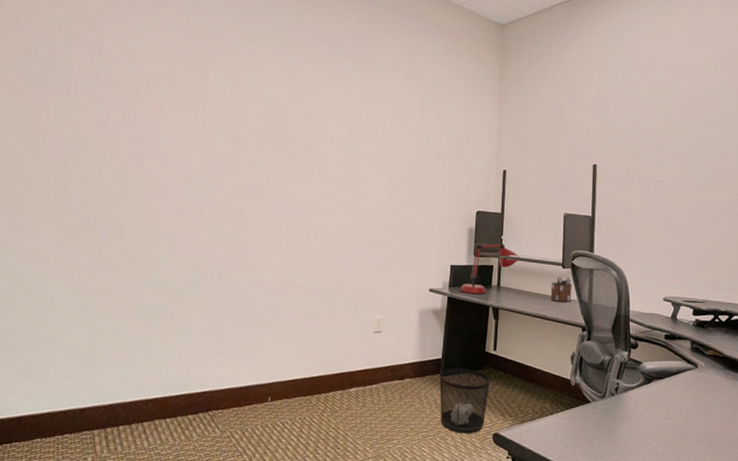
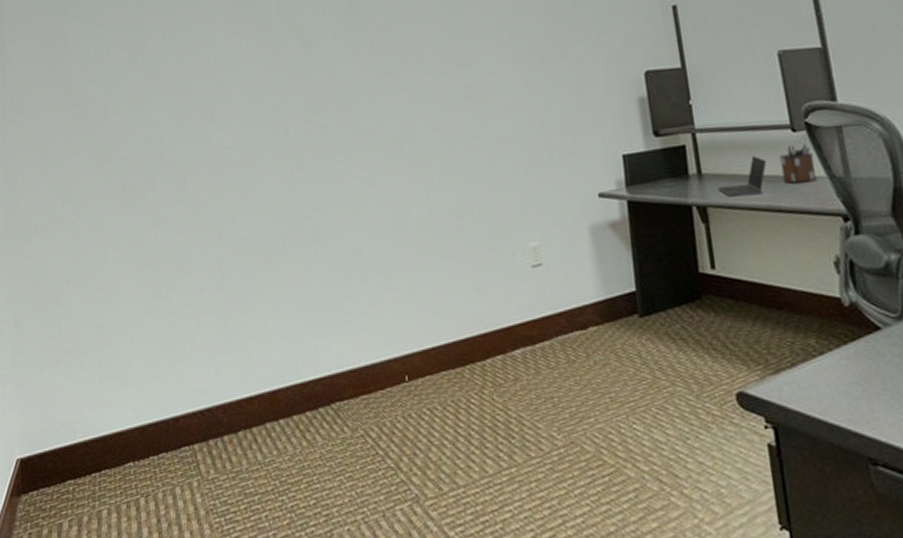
waste bin: present [439,368,490,434] -> none [637,301,719,398]
desk lamp: present [459,242,520,295] -> none [642,110,723,192]
laptop computer: none [508,280,543,306] -> present [718,156,767,197]

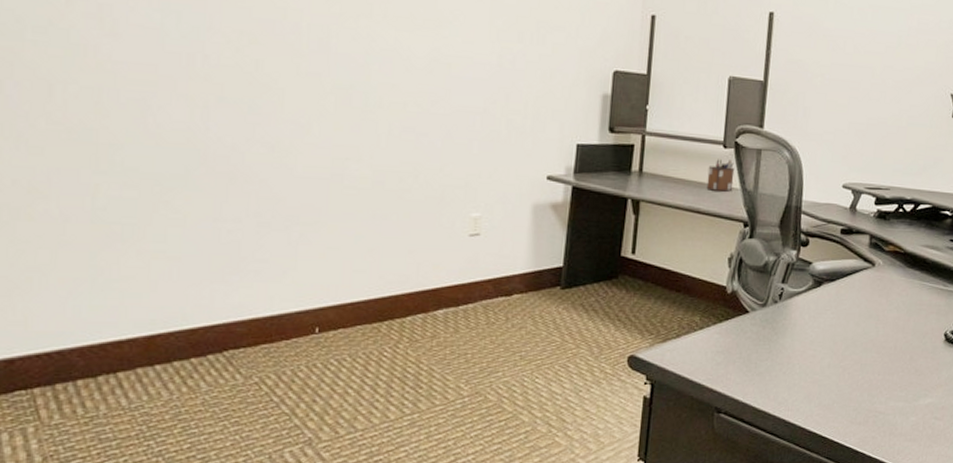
laptop computer: present [718,156,767,197] -> none [653,163,698,197]

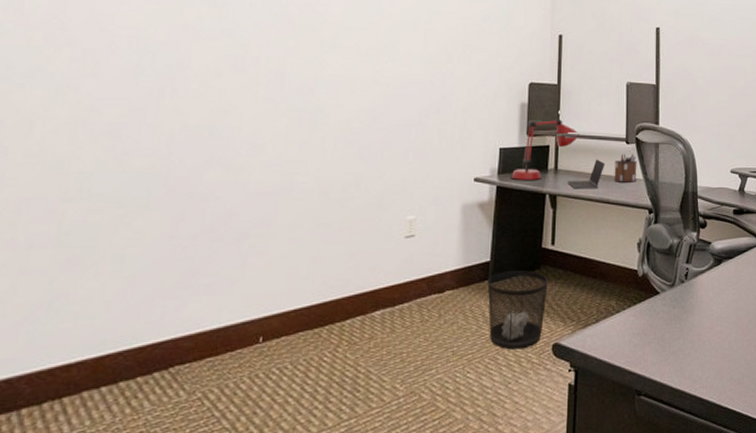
waste bin: none [559,278,627,359] -> present [487,270,548,350]
desk lamp: none [588,114,669,183] -> present [510,118,579,181]
laptop computer: none [653,163,698,197] -> present [567,159,606,189]

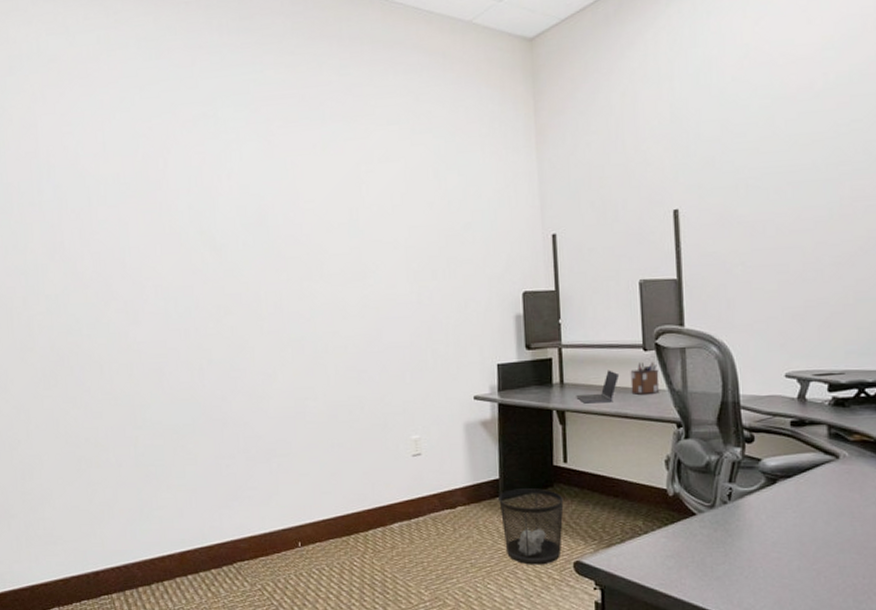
desk lamp: present [510,118,579,181] -> none [512,328,586,397]

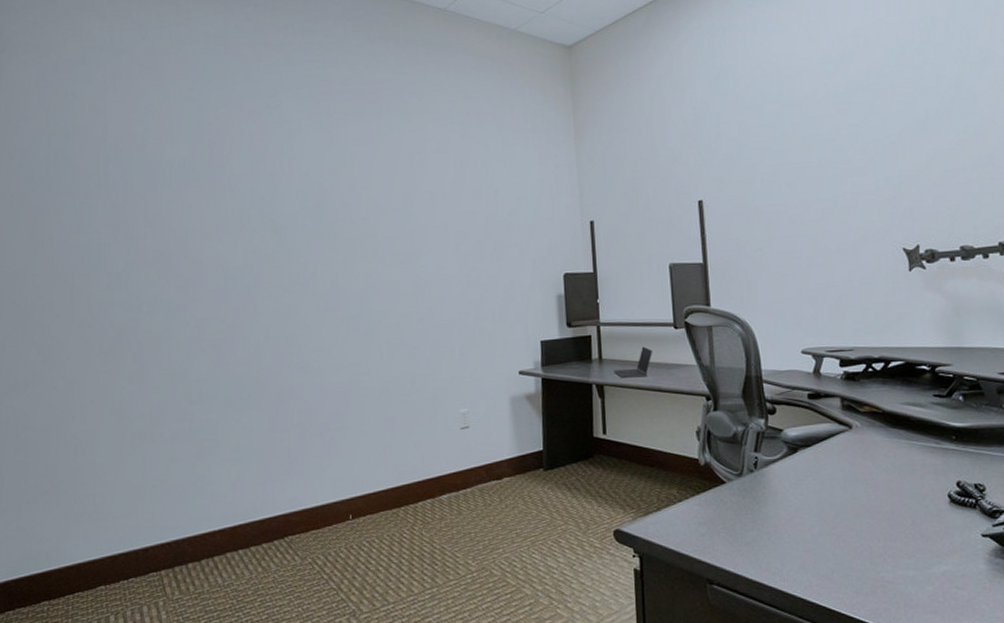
waste bin: present [498,488,564,565] -> none [542,459,604,534]
desk organizer: present [630,362,659,396] -> none [663,339,689,371]

